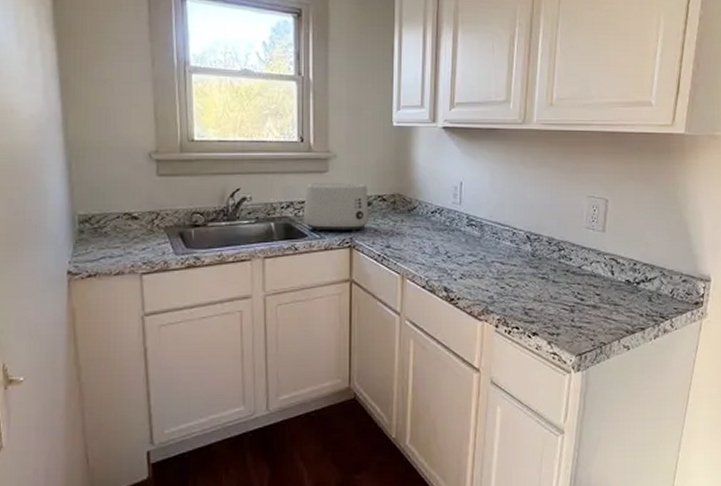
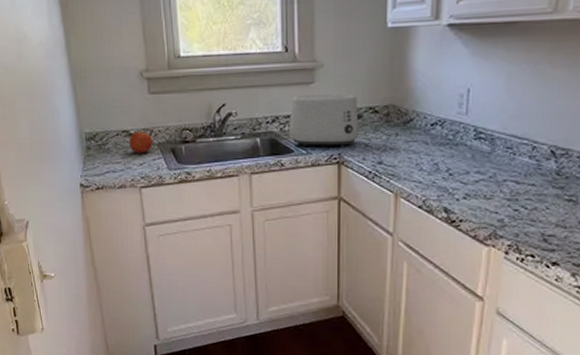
fruit: none [131,214,159,237] -> present [129,131,153,153]

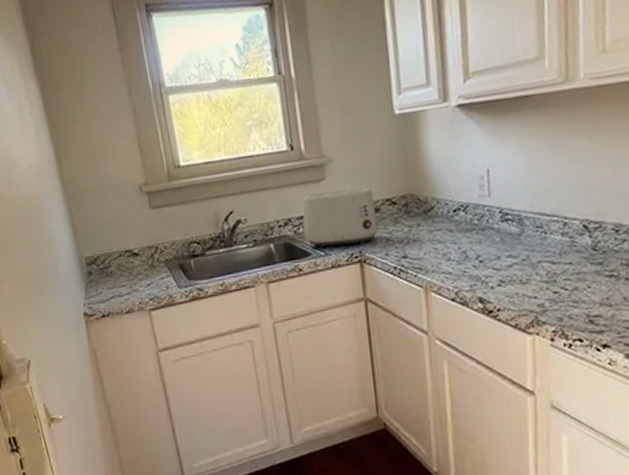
fruit: present [129,131,153,153] -> none [133,249,159,274]

